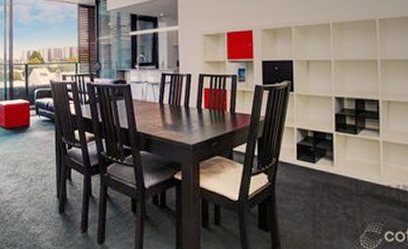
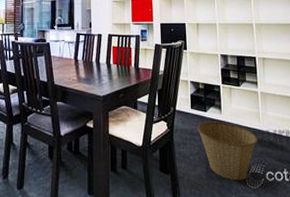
basket: none [304,174,377,241] -> present [197,122,259,181]

